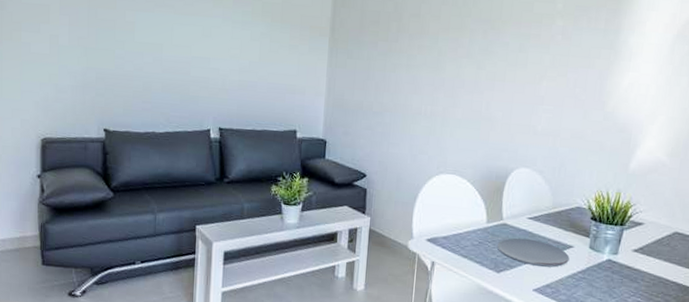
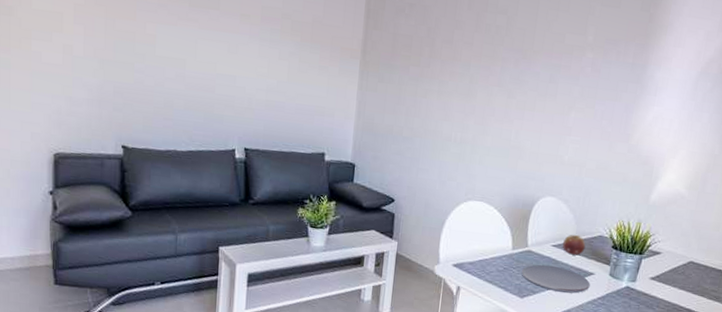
fruit: none [538,206,563,228] -> present [562,235,586,256]

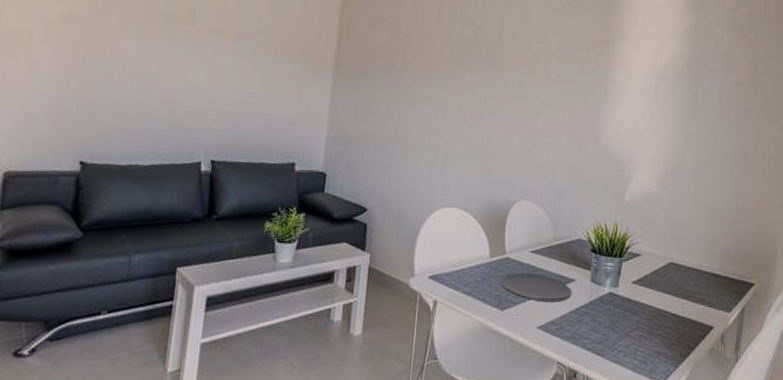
fruit: present [562,235,586,256] -> none [540,239,565,261]

